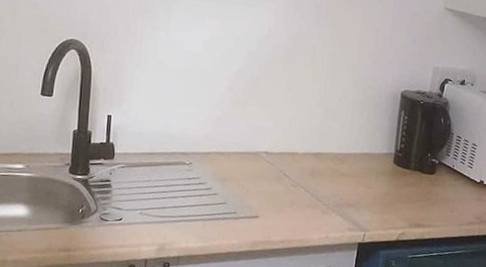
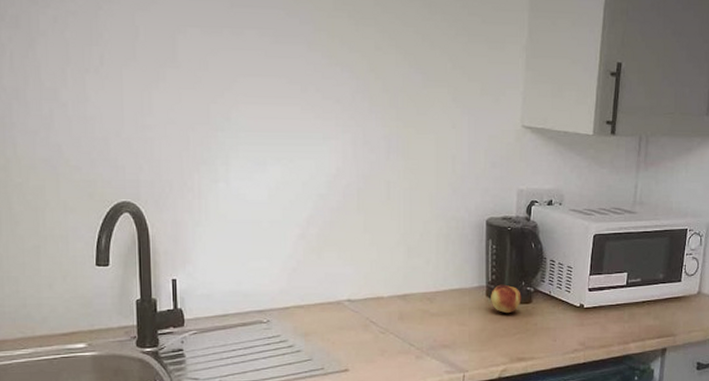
fruit: none [397,153,427,182] -> present [491,284,521,314]

